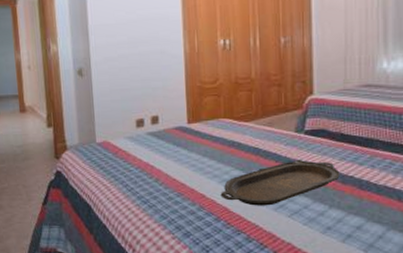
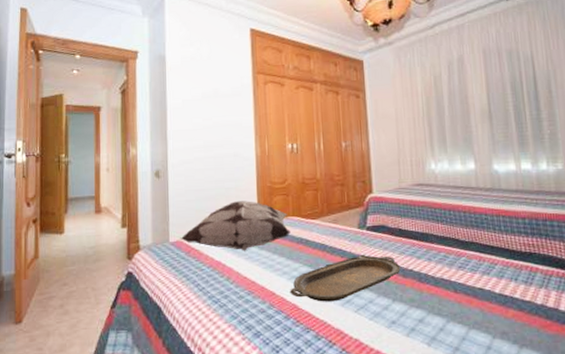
decorative pillow: none [106,101,222,153] -> present [180,201,291,251]

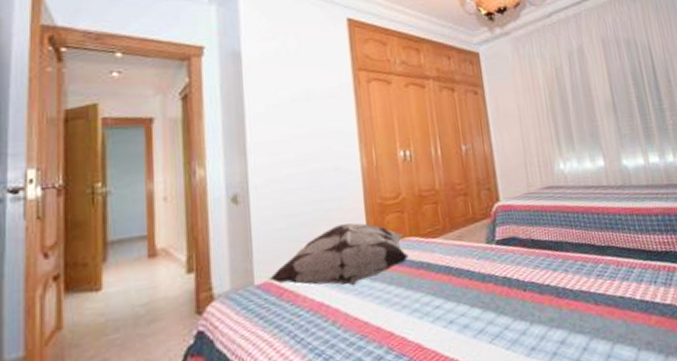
serving tray: present [290,255,401,302] -> none [411,272,537,337]

